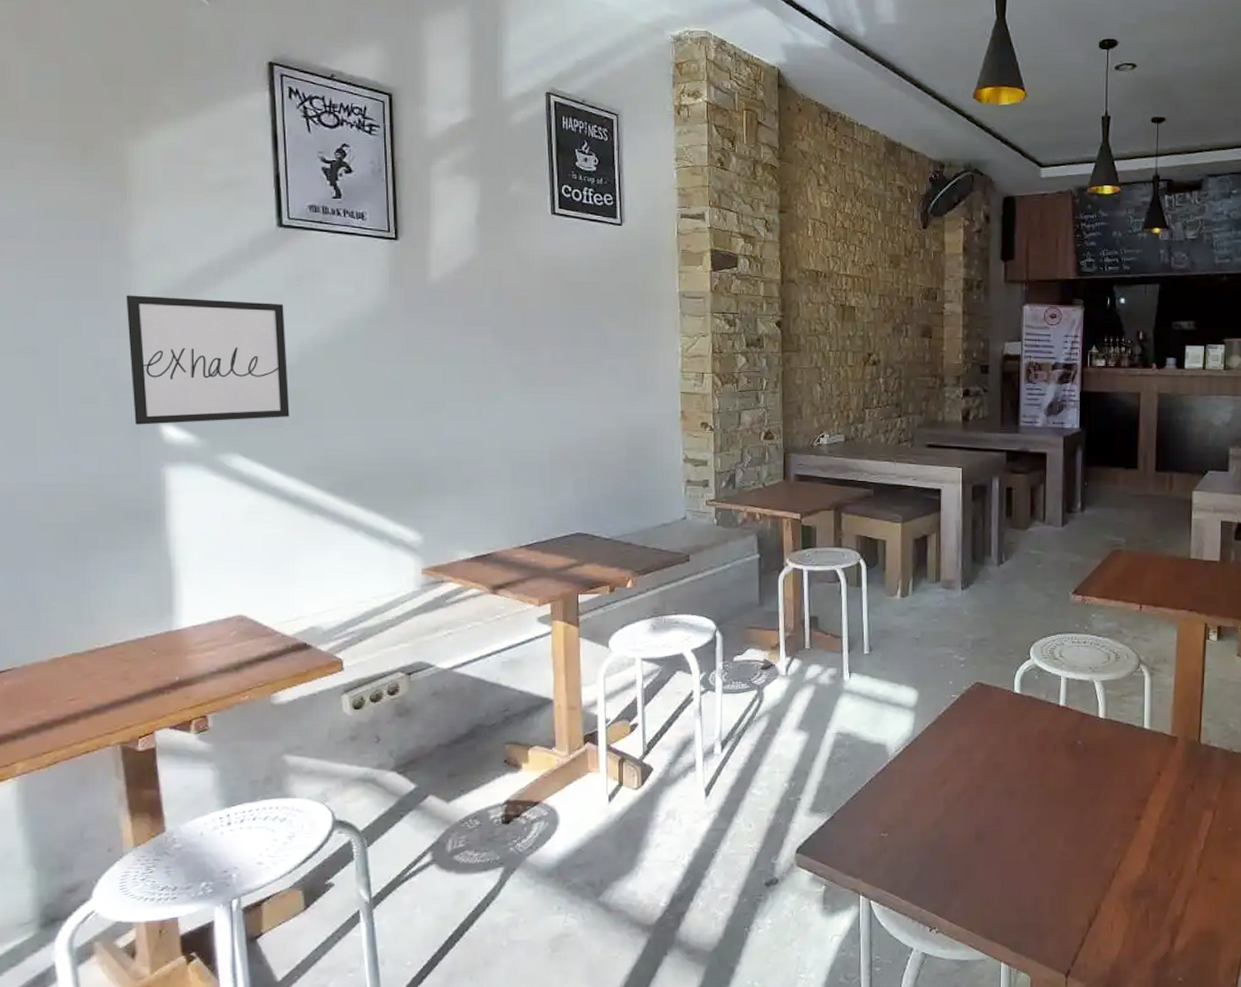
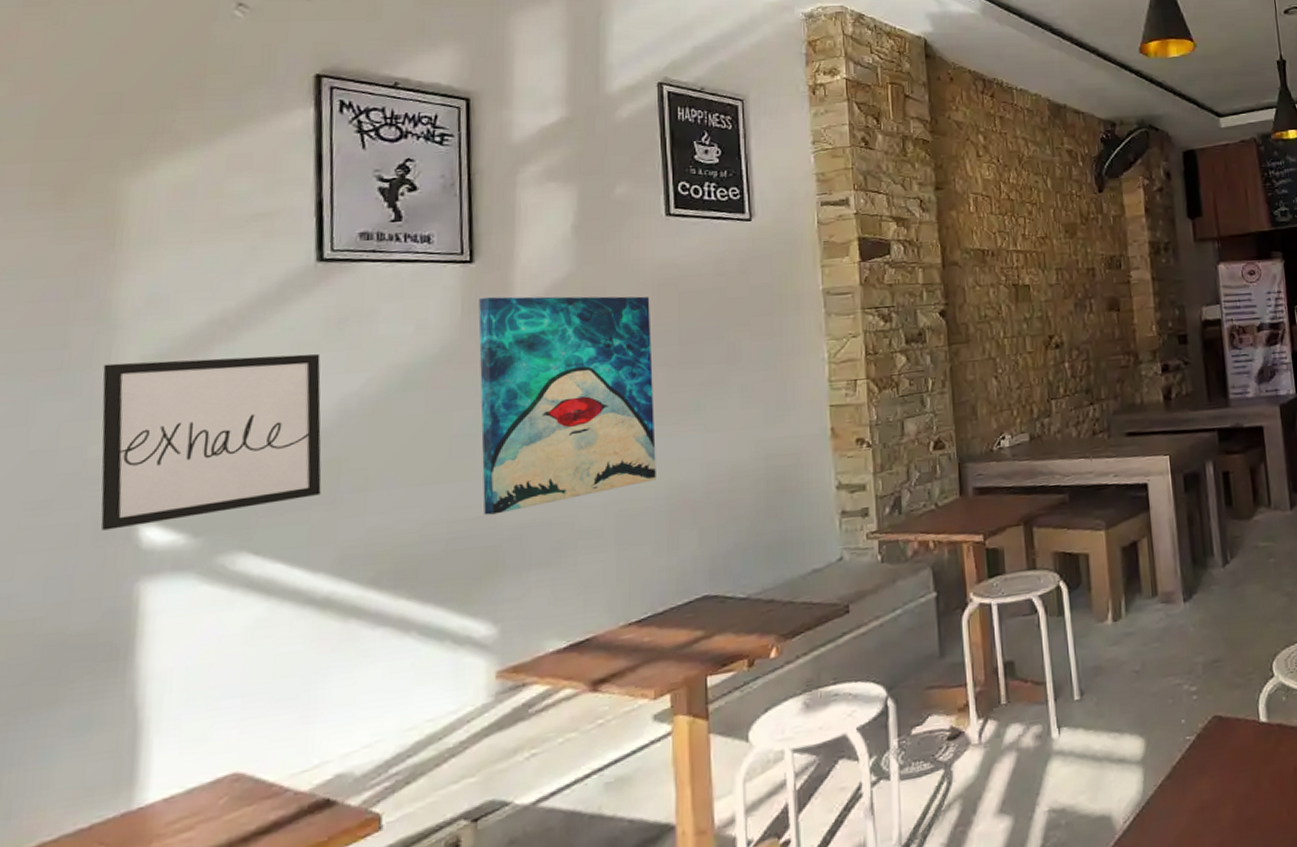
wall art: none [403,270,542,449] -> present [478,296,656,515]

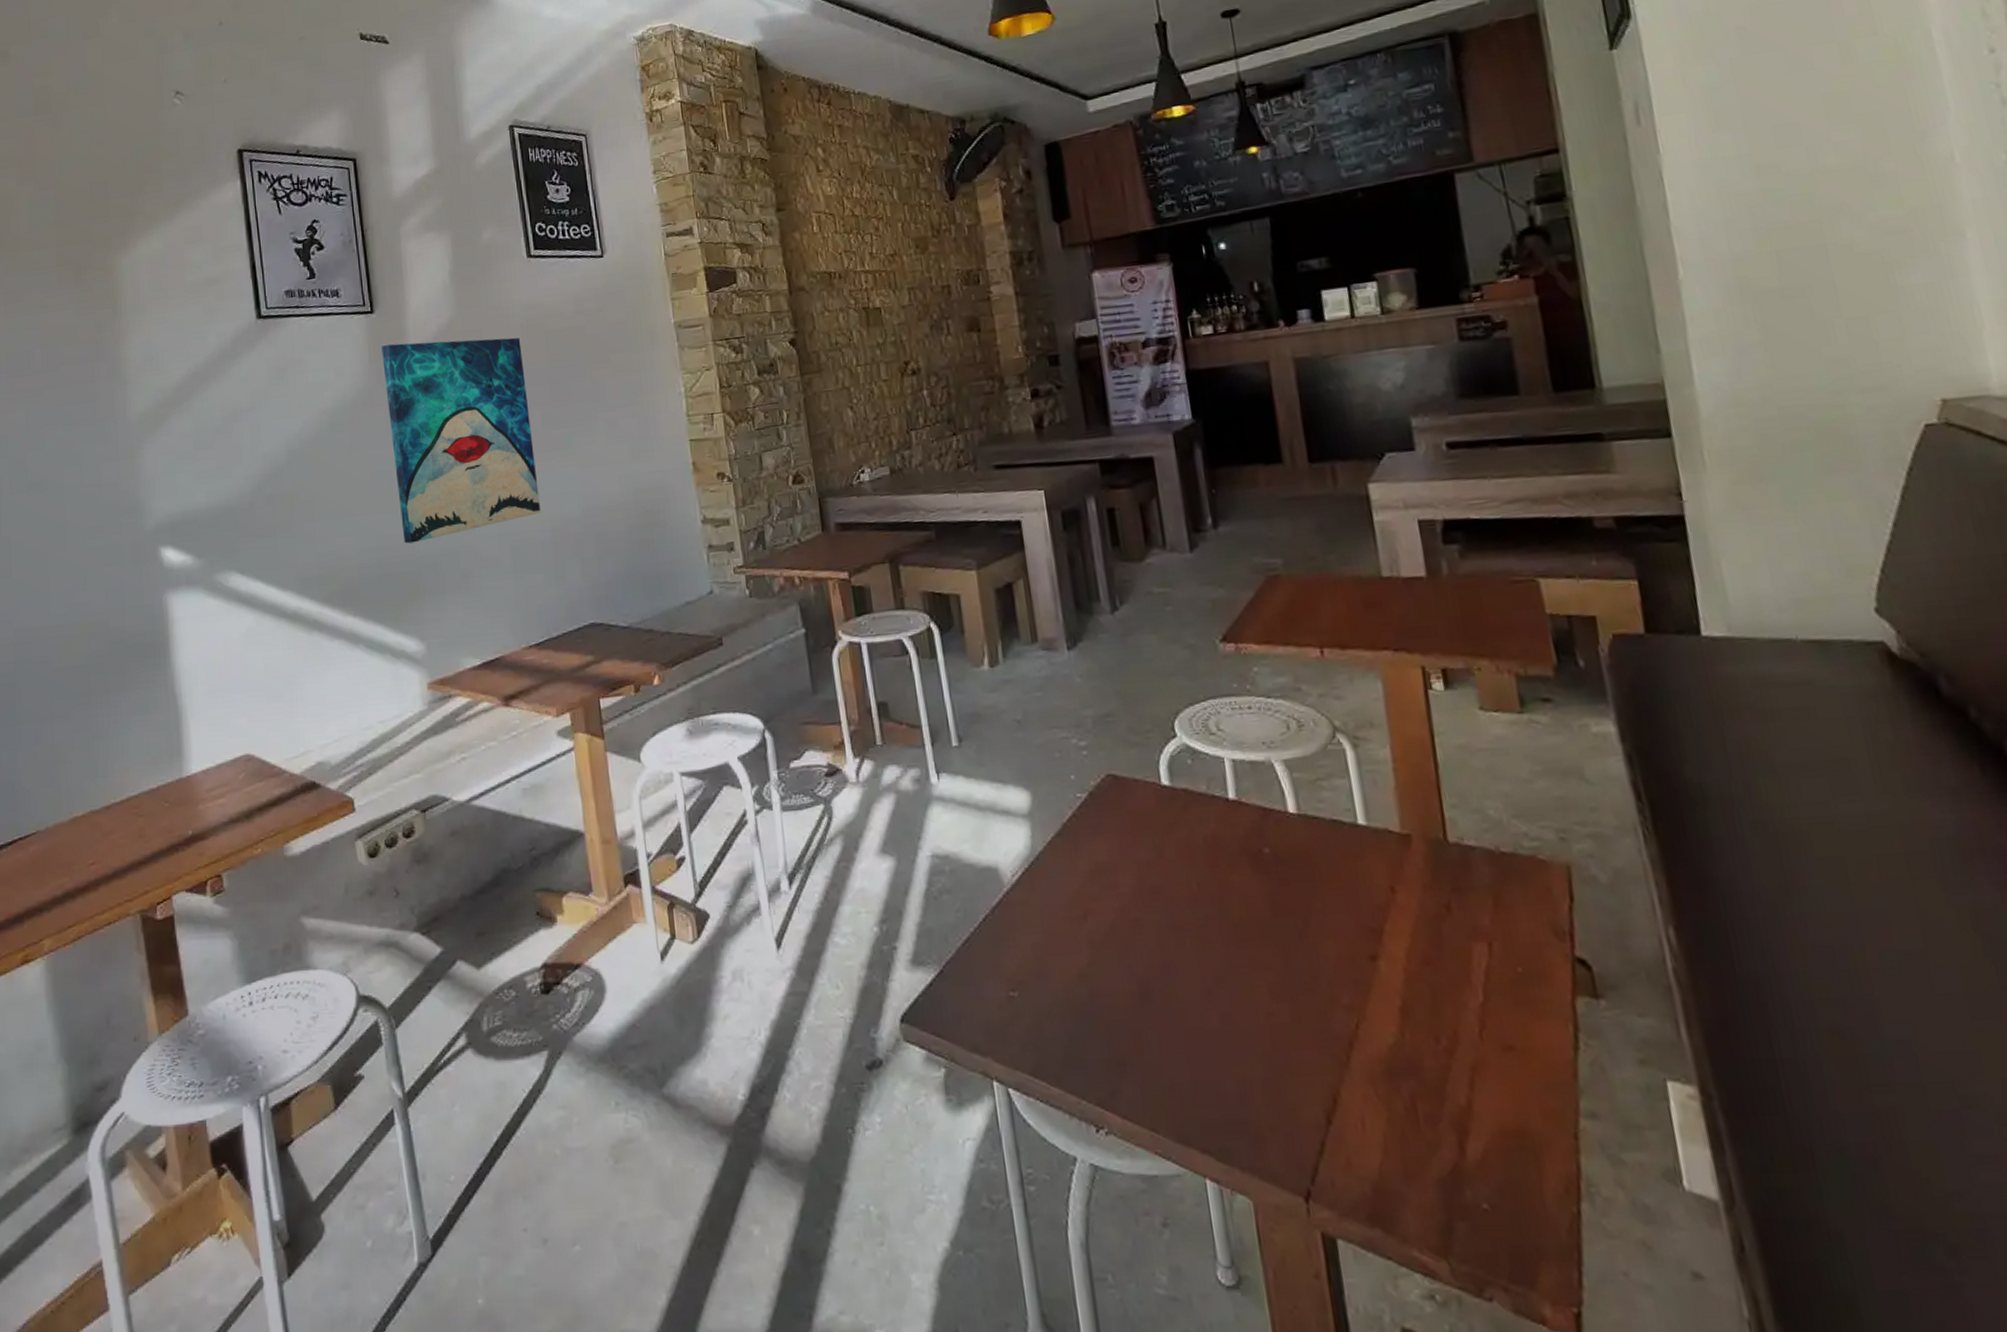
wall art: present [101,354,322,531] -> none [122,401,281,551]

